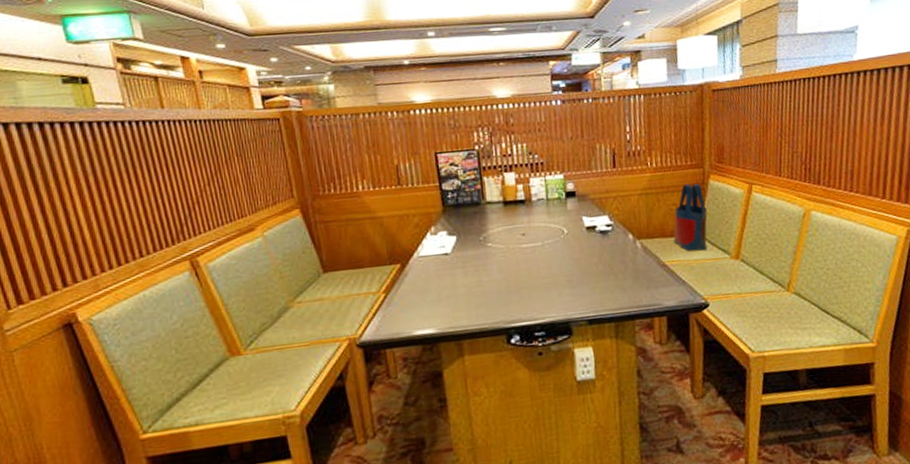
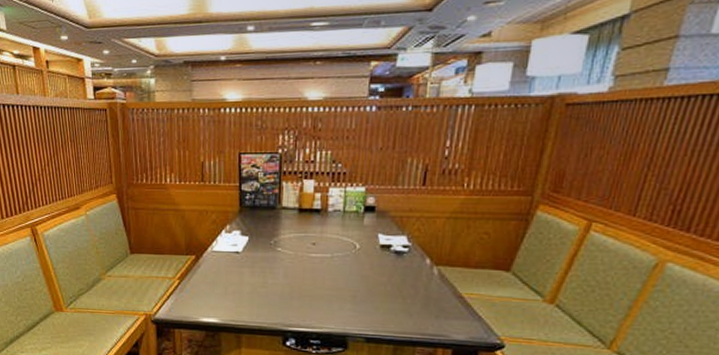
tote bag: present [673,183,708,252] -> none [478,212,526,289]

